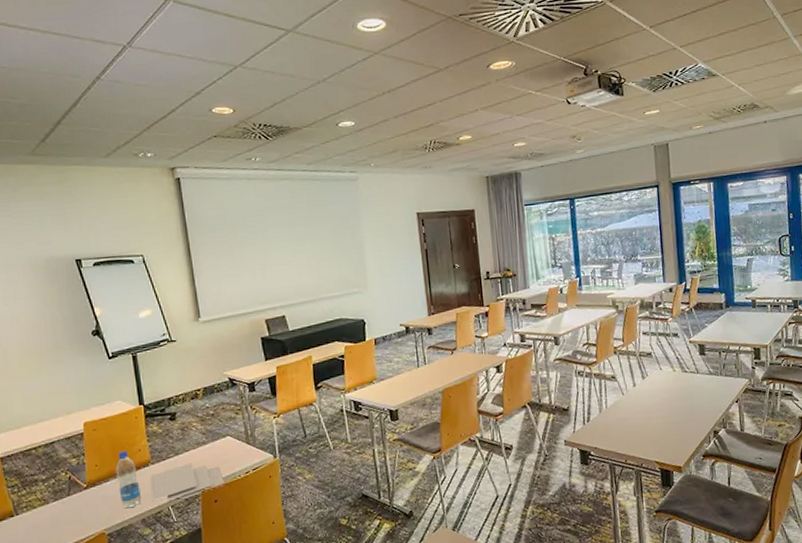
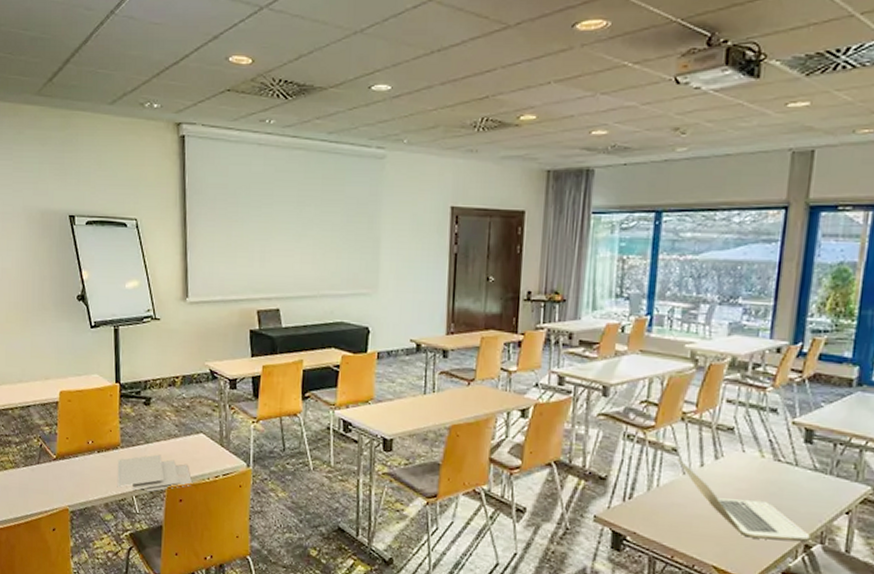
bottle: present [115,450,141,509] -> none [85,428,107,490]
laptop: none [615,383,716,434] -> present [676,458,810,542]

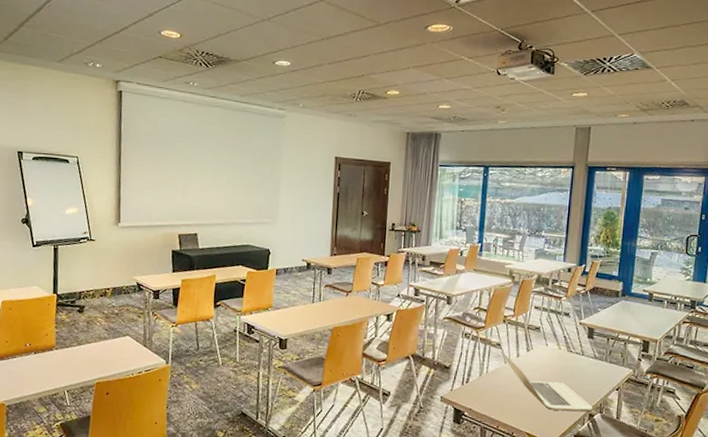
papers: present [117,454,193,492] -> none [50,354,119,387]

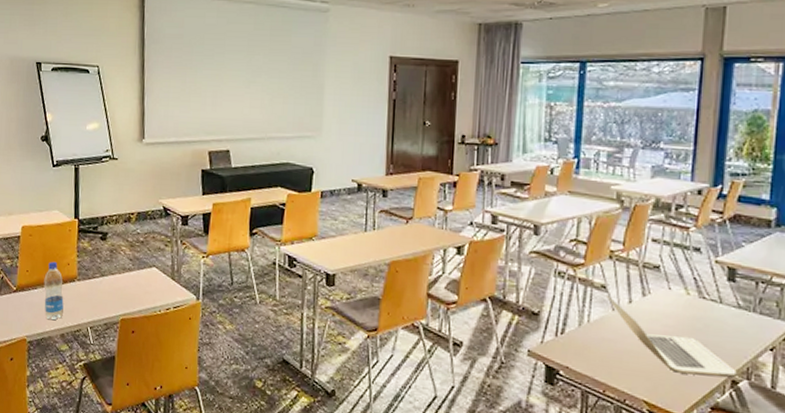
bottle: none [22,332,42,386] -> present [44,261,64,321]

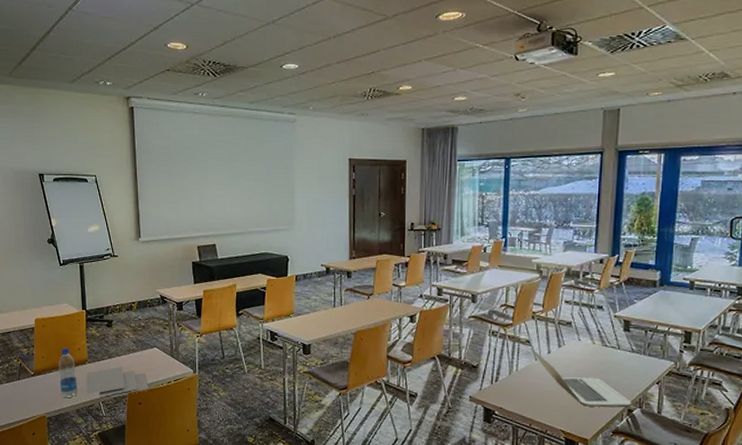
papers: none [73,287,145,324] -> present [86,366,150,398]

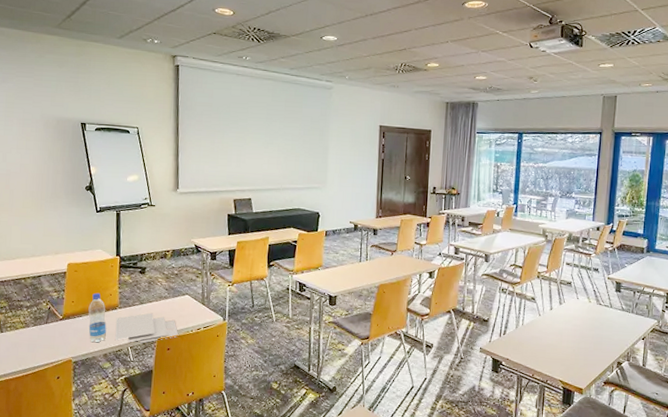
laptop: present [529,348,632,408] -> none [534,304,621,360]

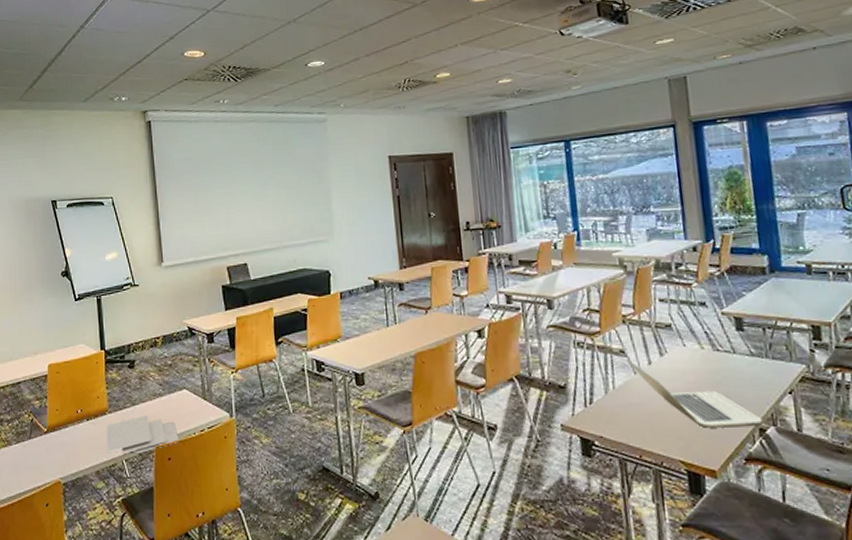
bottle: present [88,293,107,343] -> none [74,396,97,458]
laptop: none [534,304,621,360] -> present [625,359,763,428]

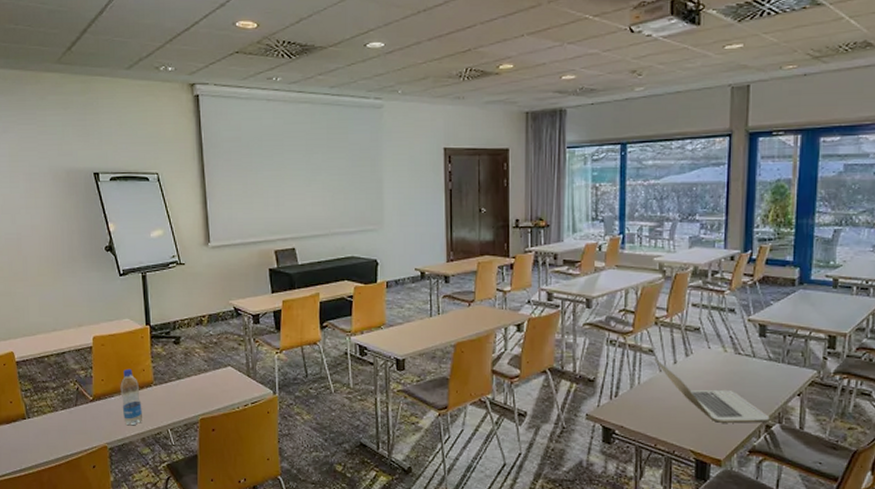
bottle: none [74,396,97,458] -> present [120,368,142,426]
papers: present [106,415,180,455] -> none [151,389,224,425]

